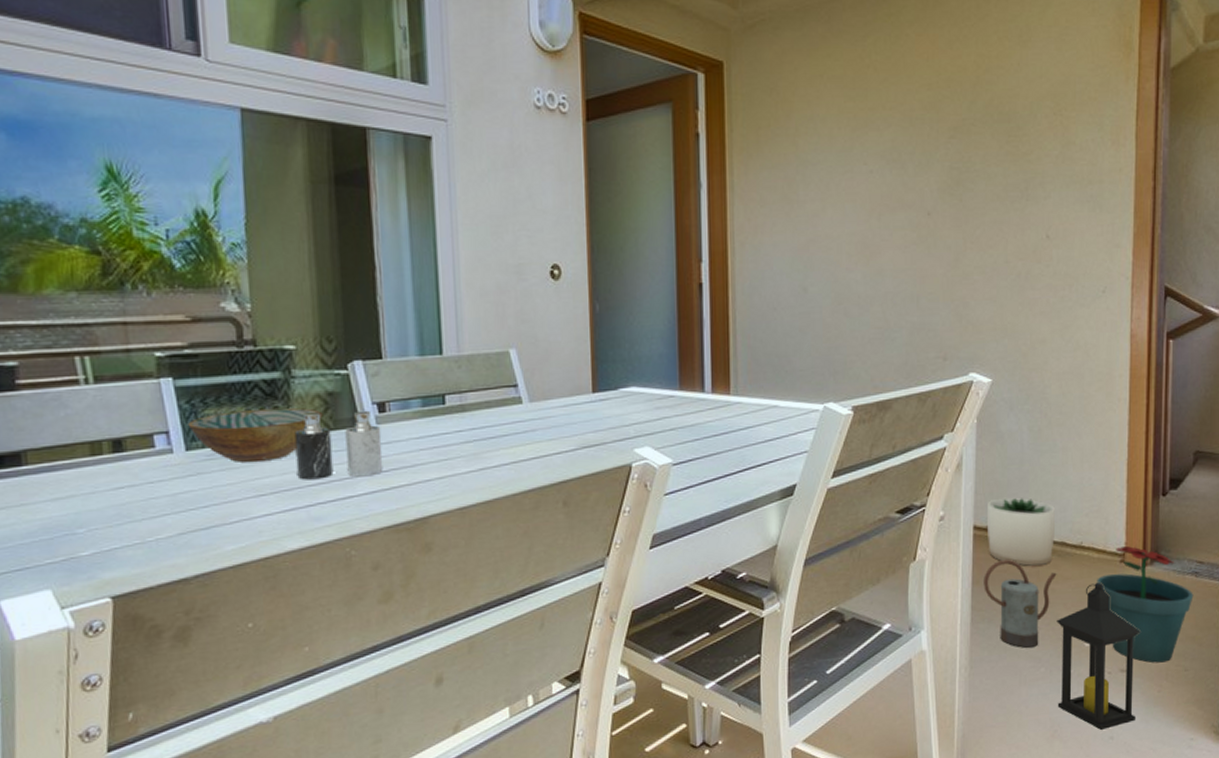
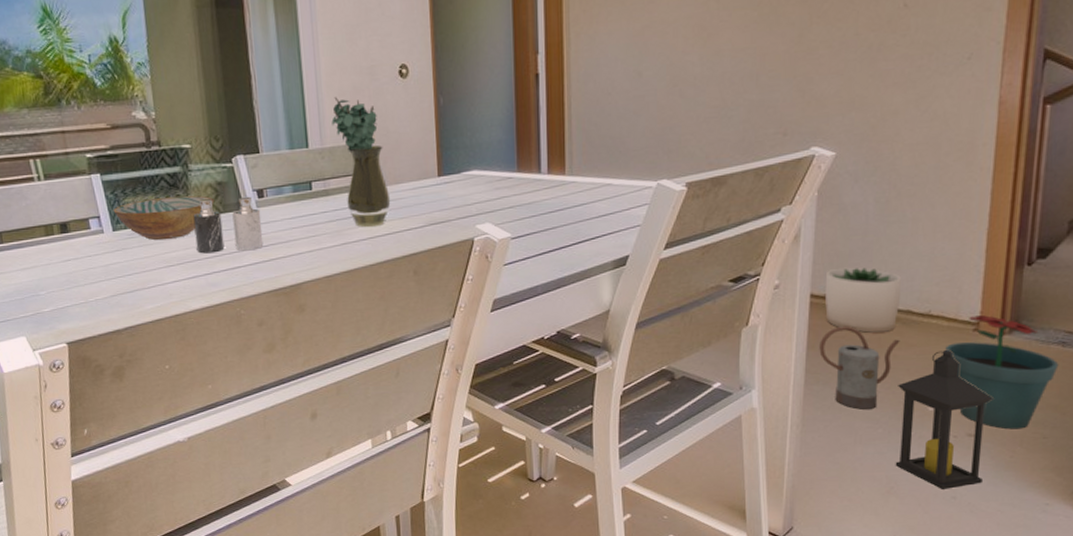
vase: none [471,297,538,451] -> present [331,97,391,228]

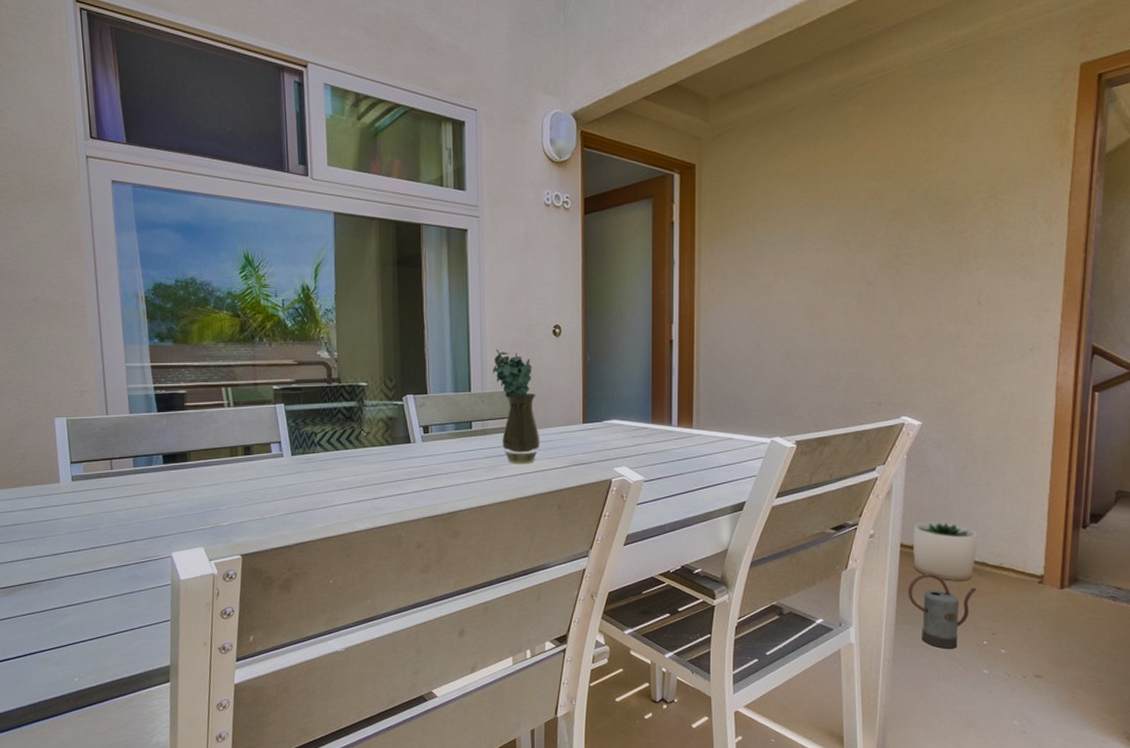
bowl: present [113,195,215,241] -> none [293,427,385,466]
candle: present [193,196,264,254] -> none [365,431,426,480]
lantern: present [895,349,993,489] -> none [973,598,1056,724]
flowerpot: present [945,314,1059,429] -> none [1015,569,1111,673]

